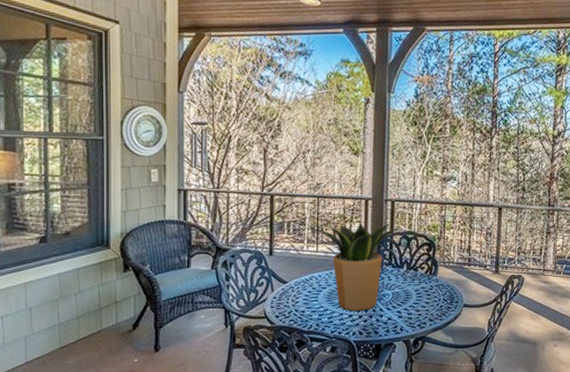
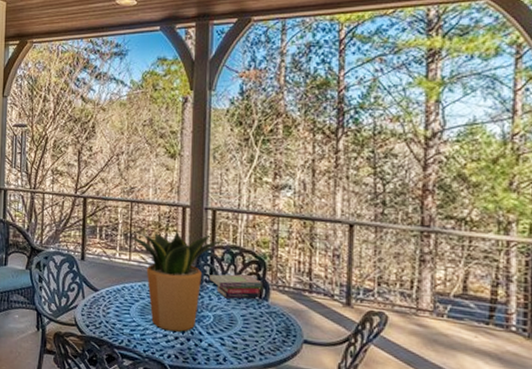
books: none [389,255,432,277] -> present [210,274,262,299]

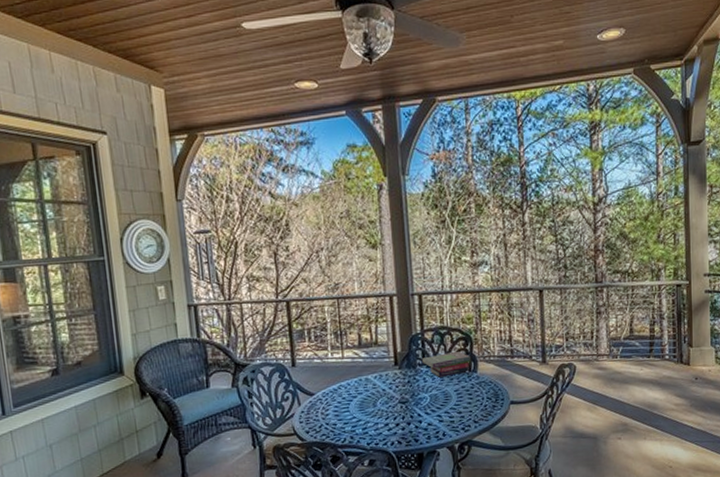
potted plant: present [128,231,225,332] -> none [339,319,433,420]

